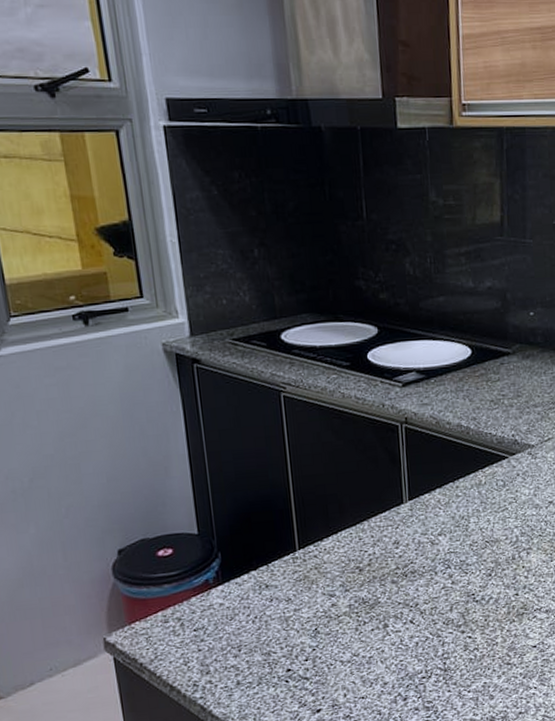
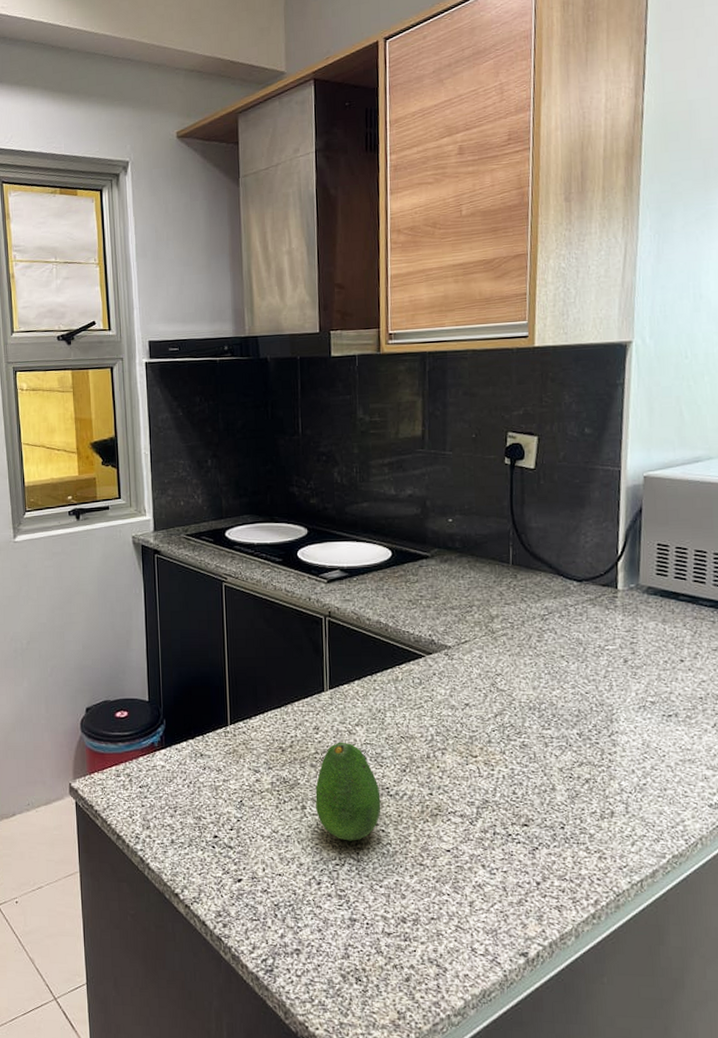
fruit: none [397,553,468,653] -> present [315,742,381,841]

